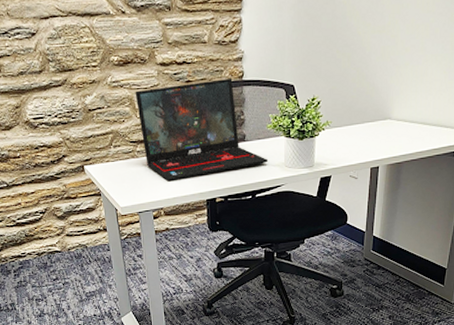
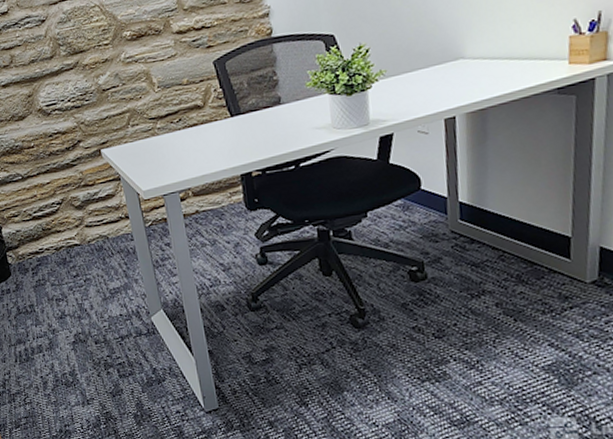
laptop: present [135,79,269,182] -> none [151,37,312,158]

